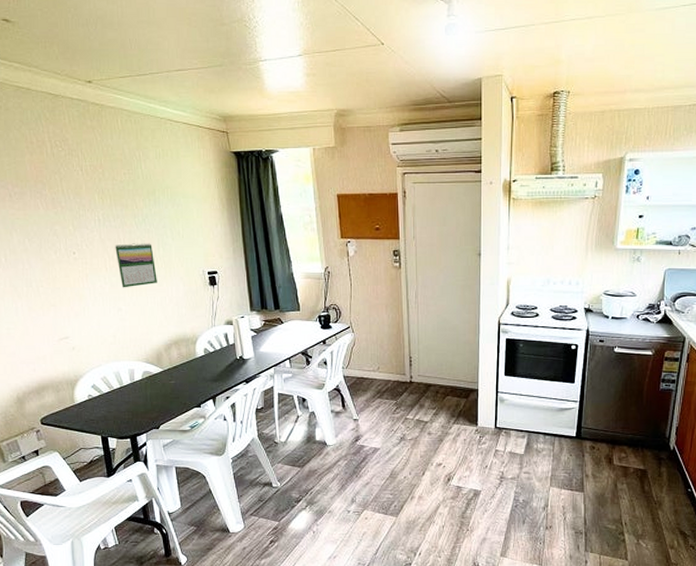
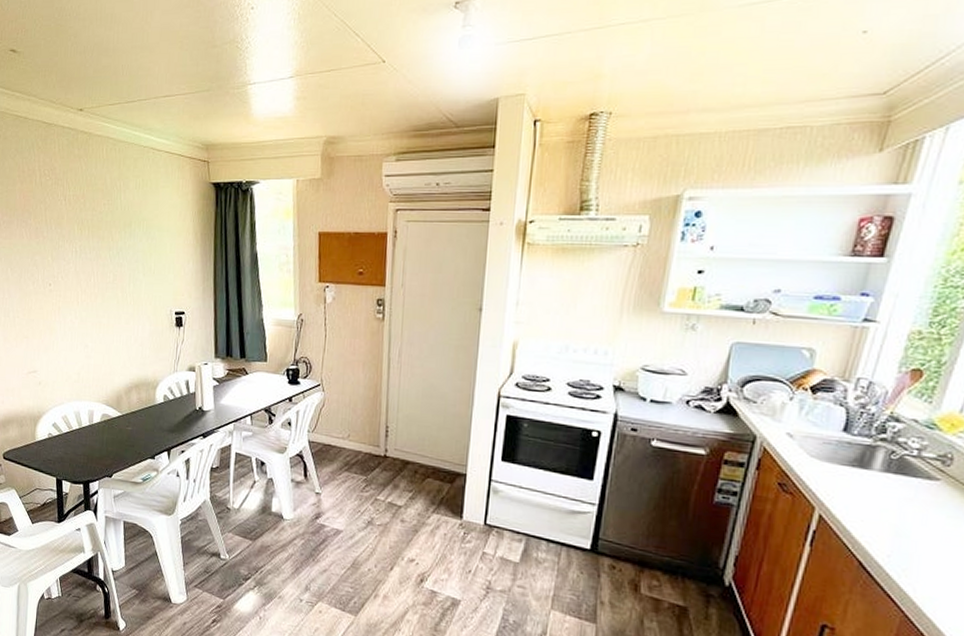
calendar: present [115,243,157,288] -> none [88,277,125,324]

